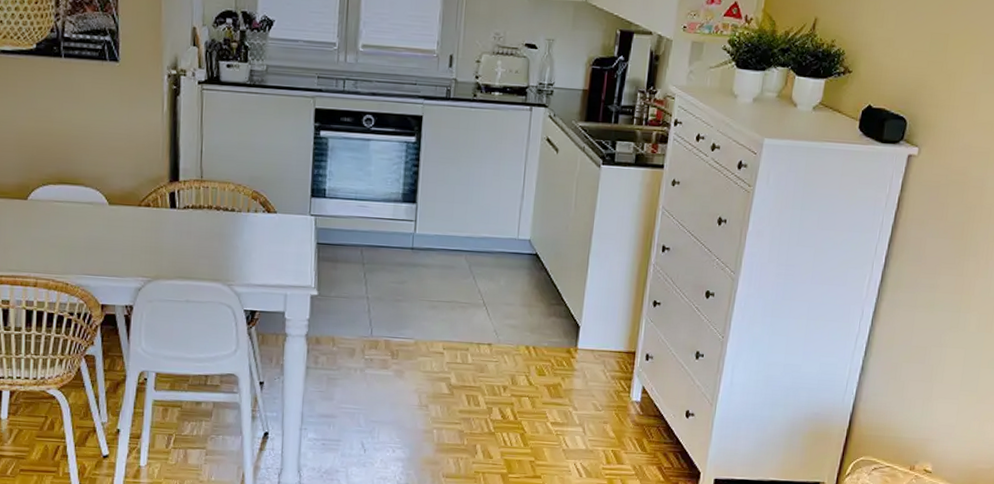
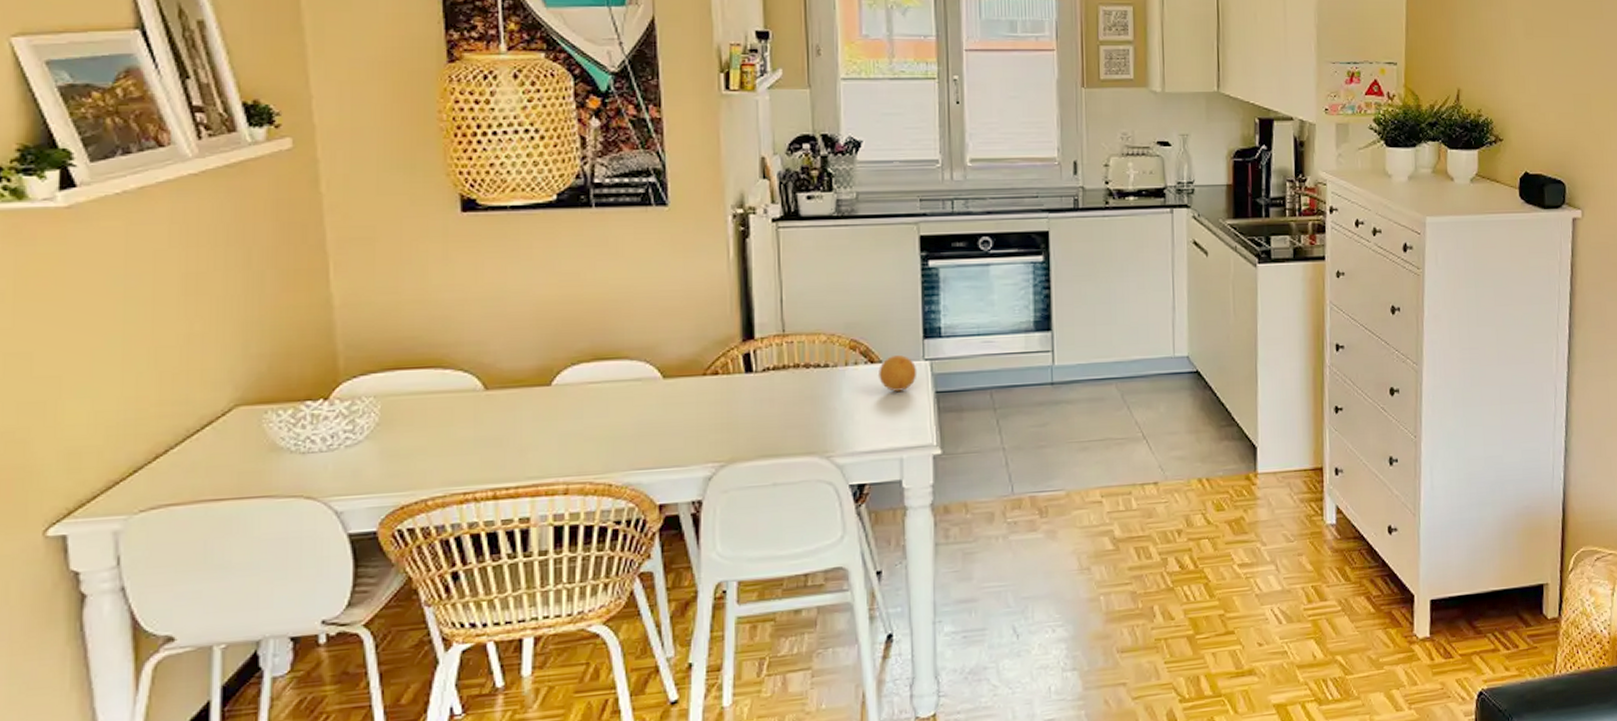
fruit: none [272,208,304,240] -> present [877,354,917,393]

